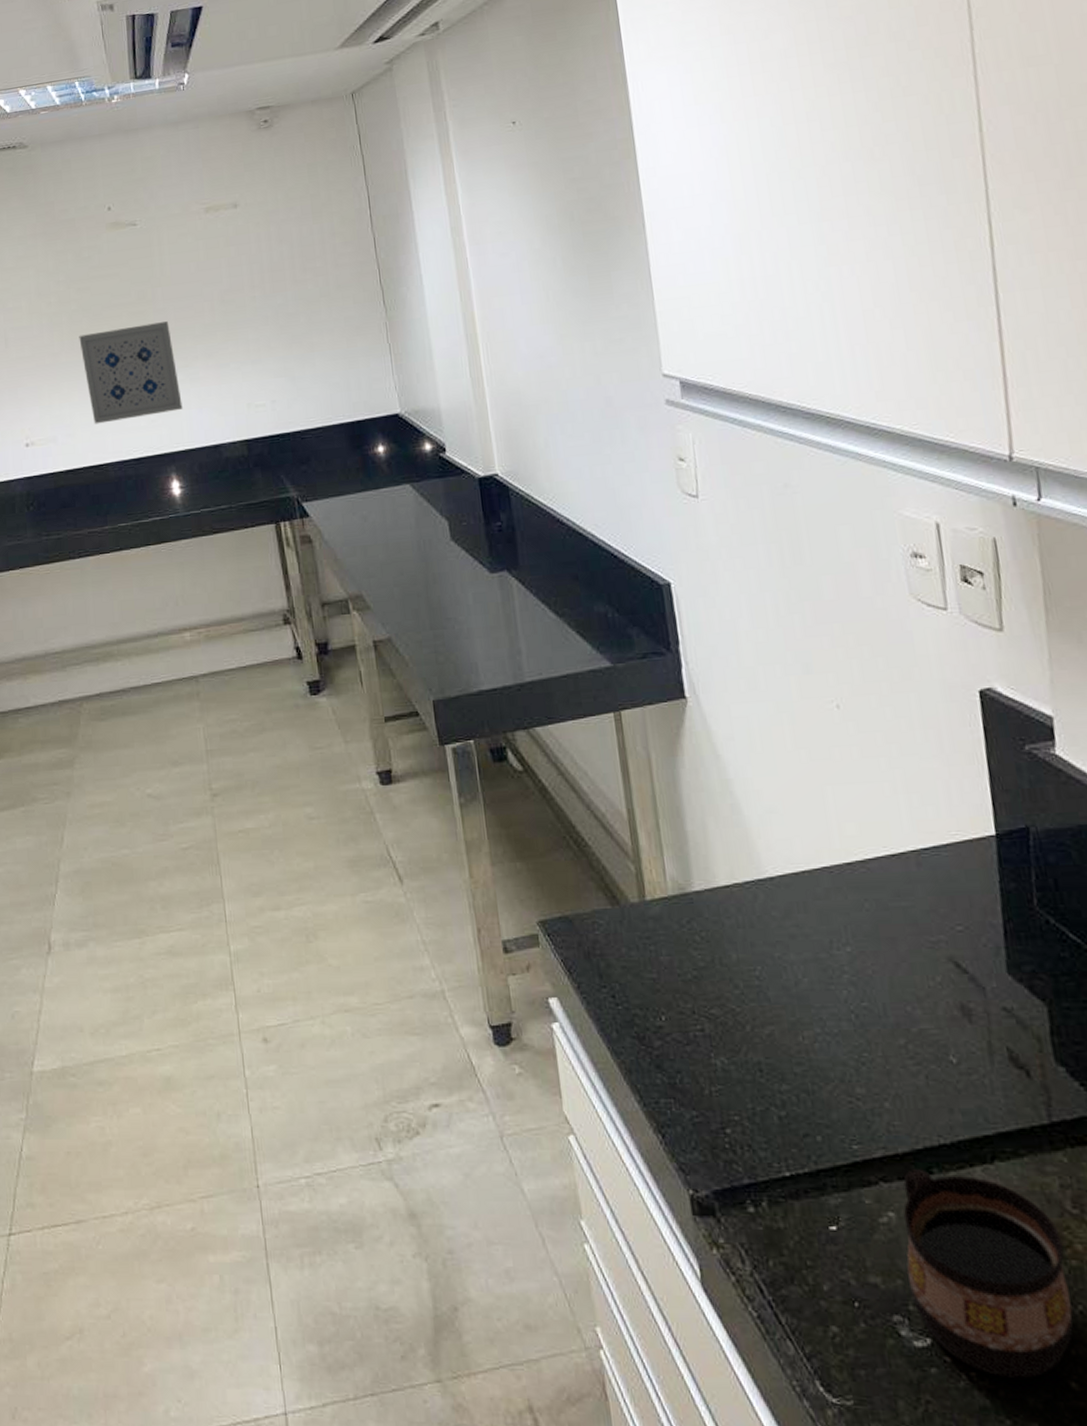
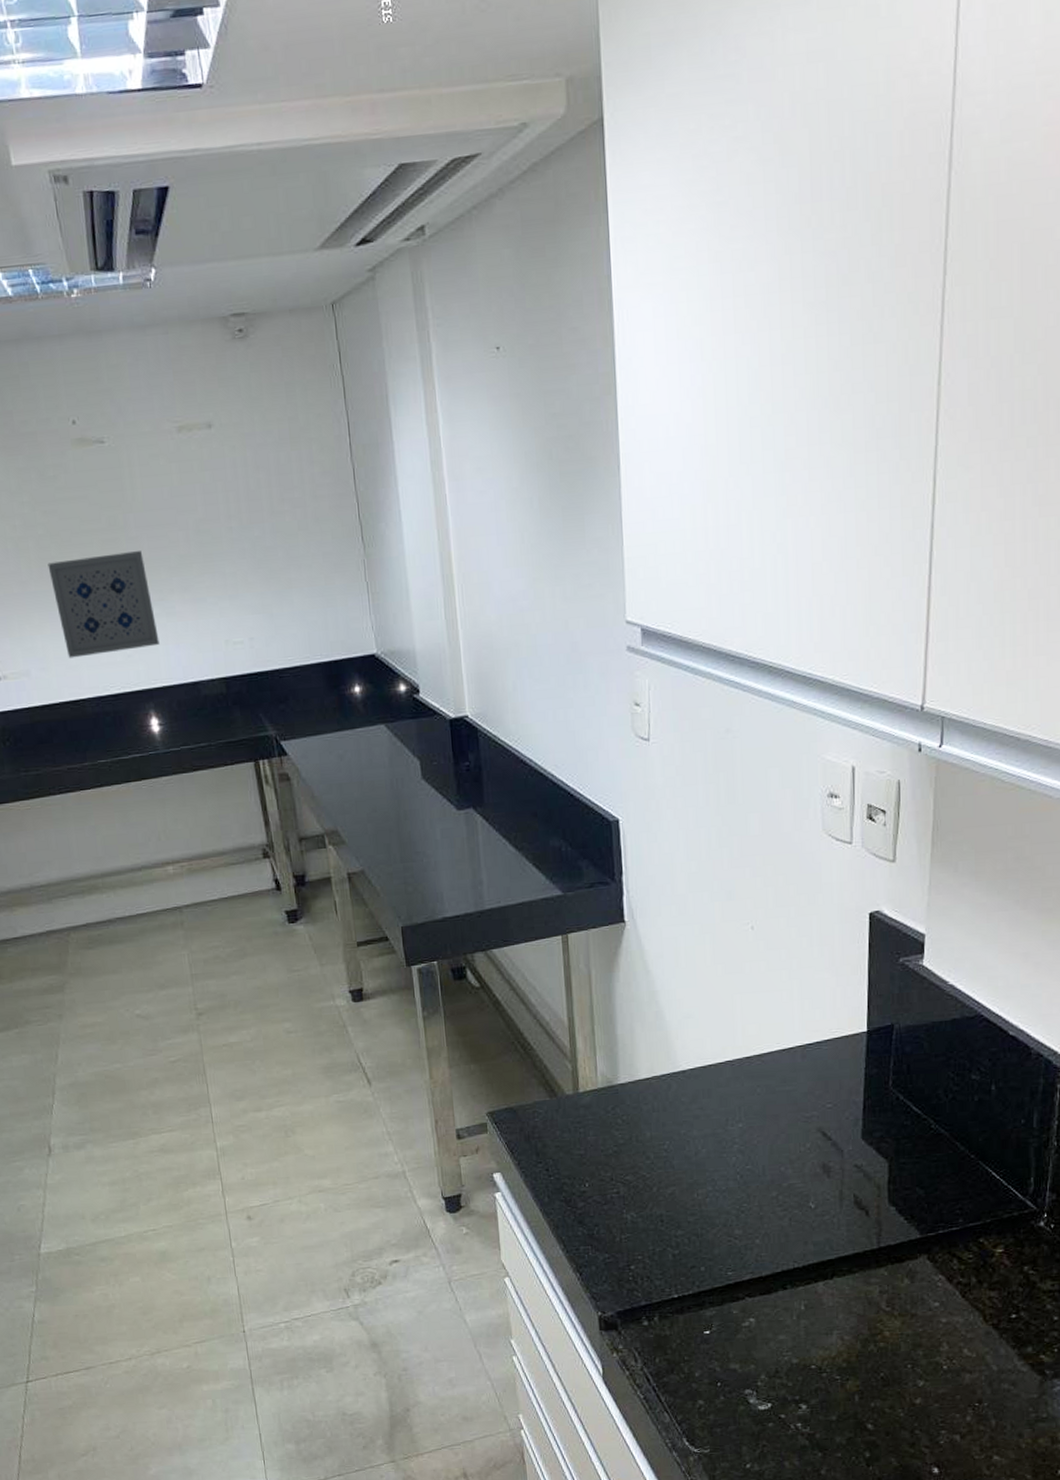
cup: present [903,1169,1074,1379] -> none [759,1286,877,1426]

